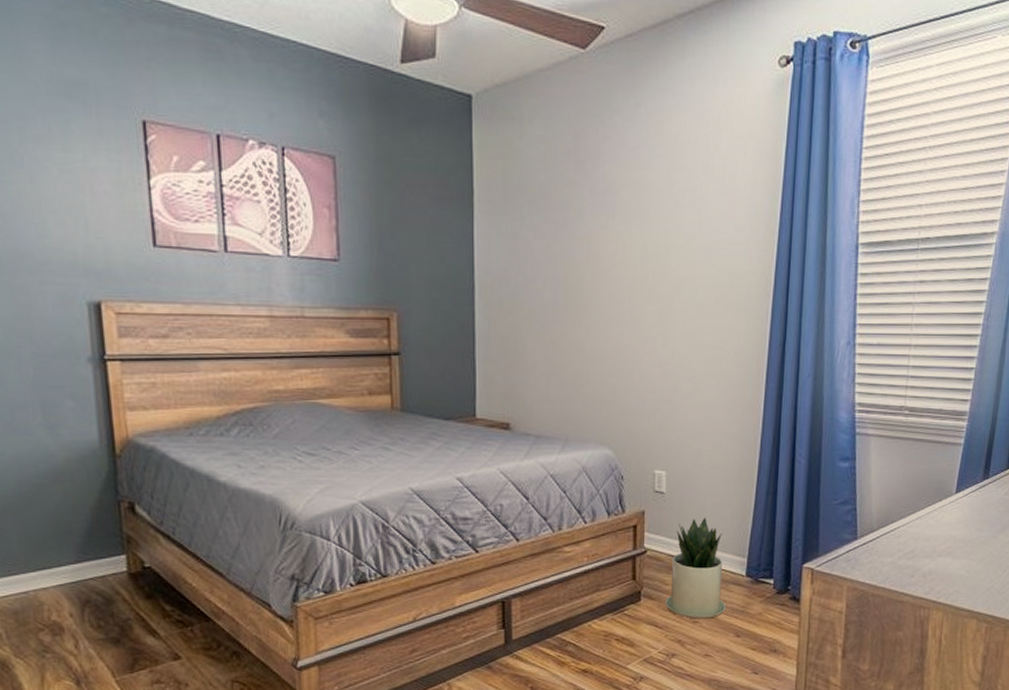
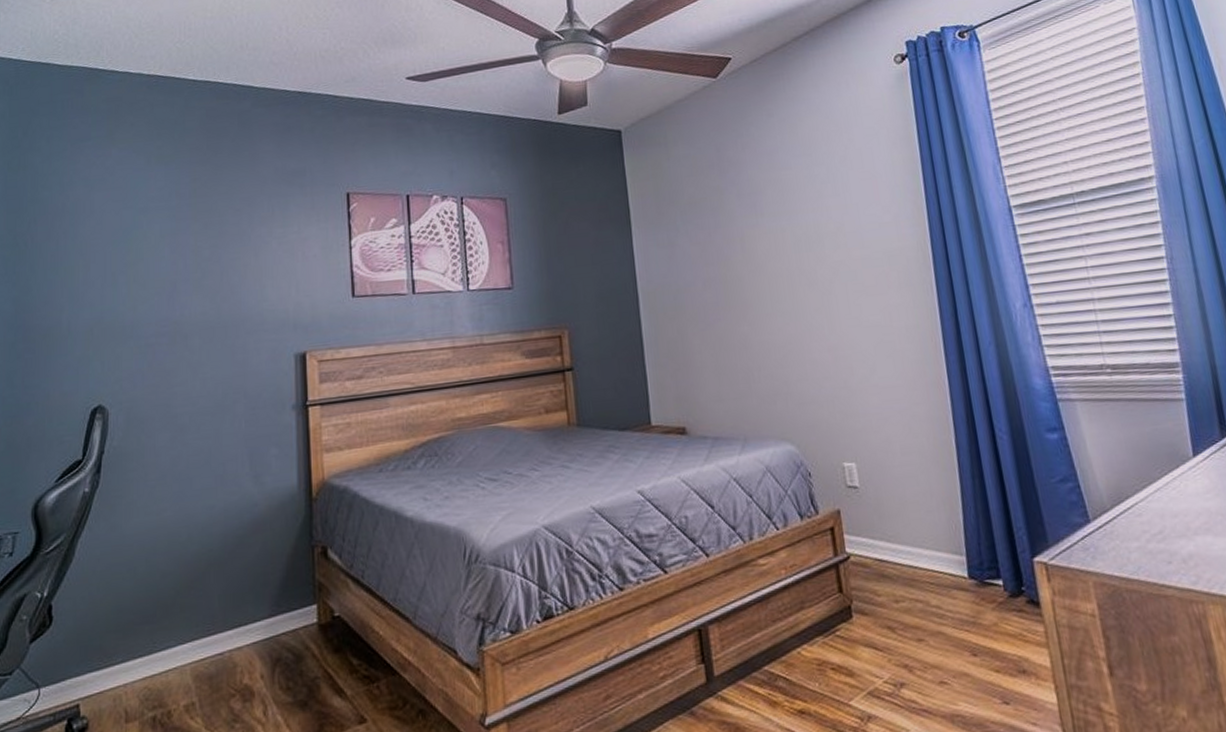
planter: present [665,517,726,619] -> none [879,511,954,637]

